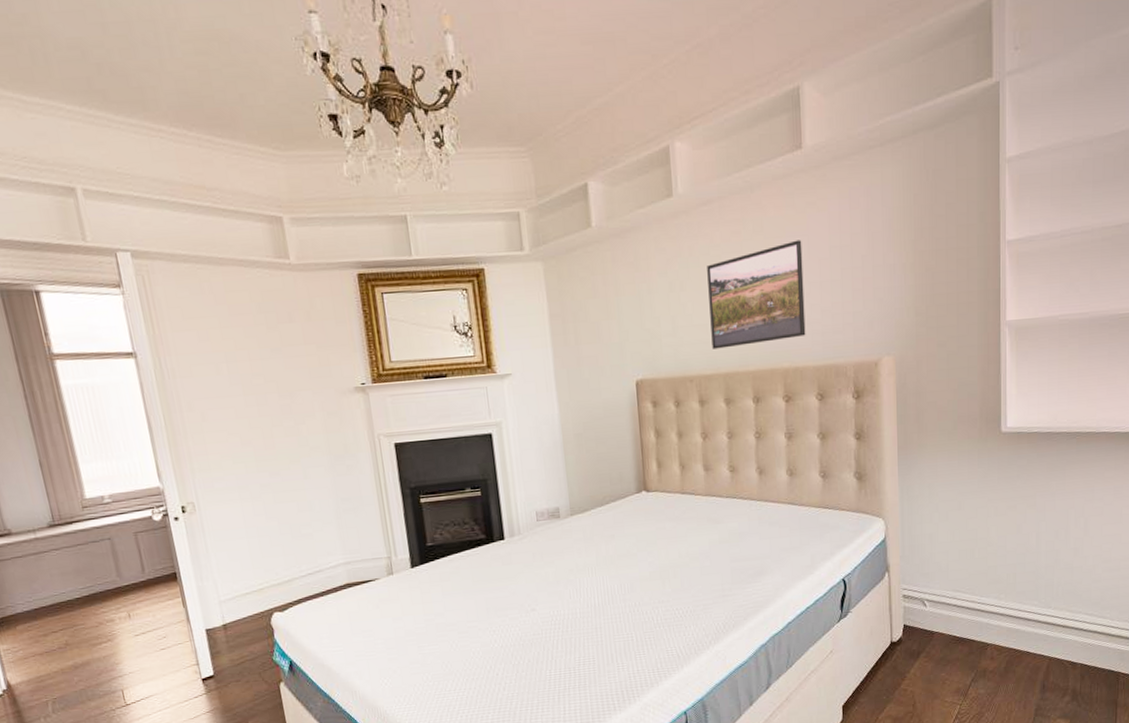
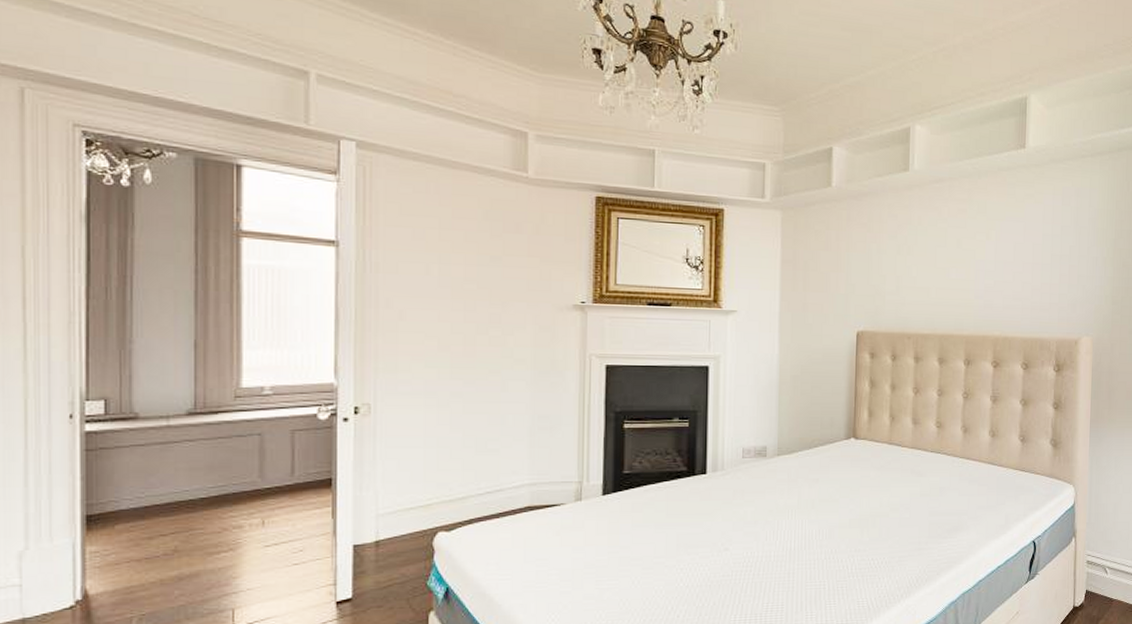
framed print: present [707,240,806,349] -> none [931,224,1019,312]

